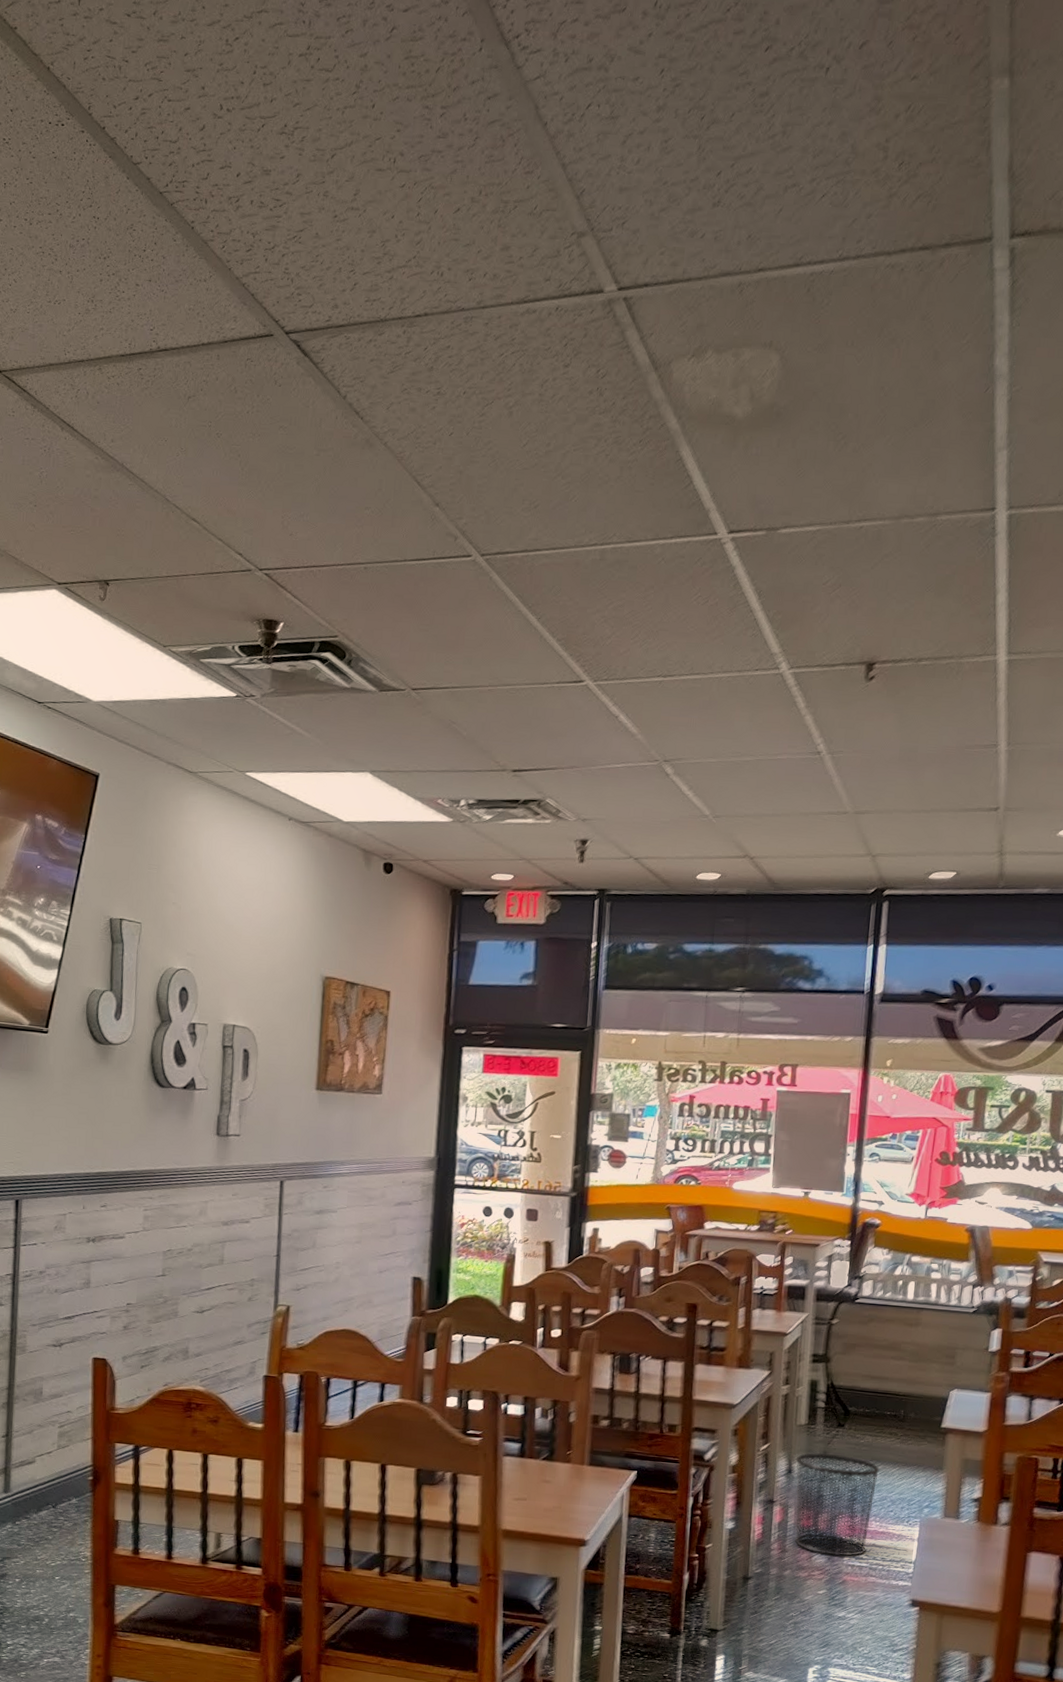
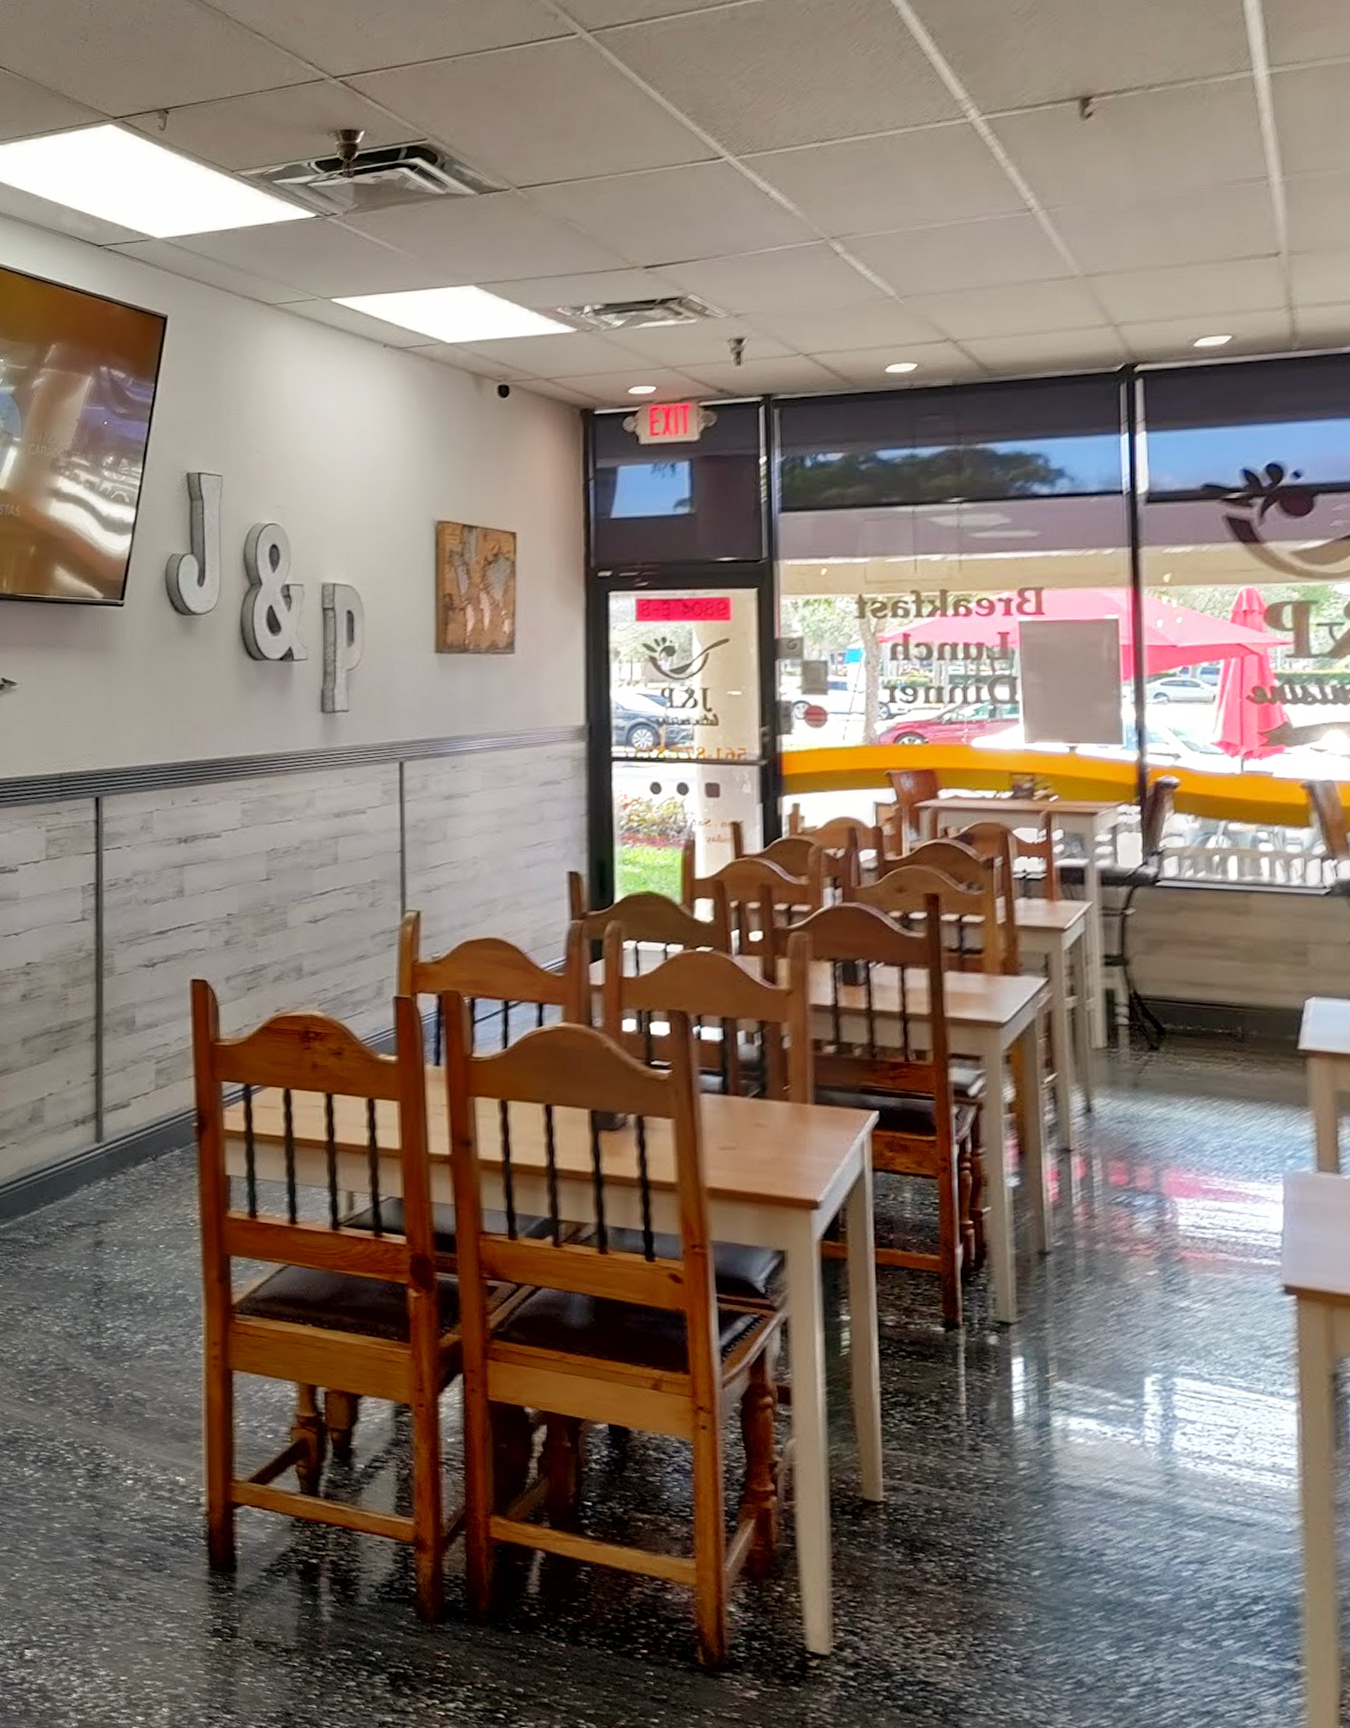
waste bin: present [794,1452,880,1557] -> none [1095,1085,1217,1225]

